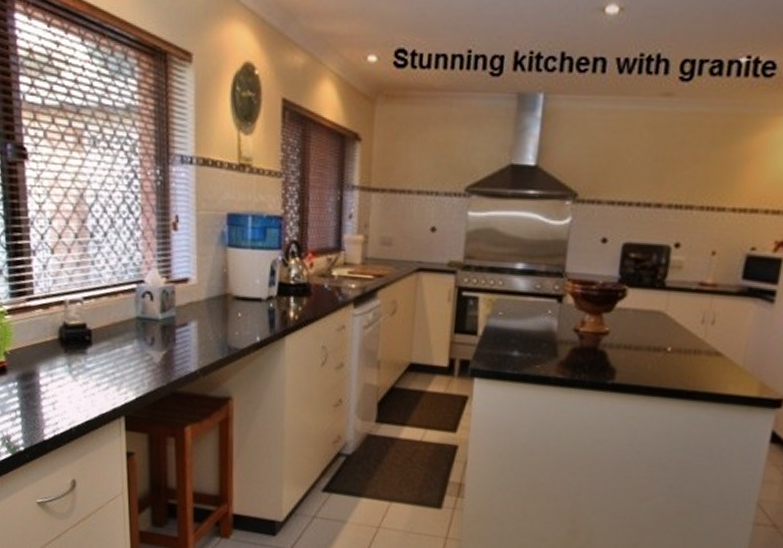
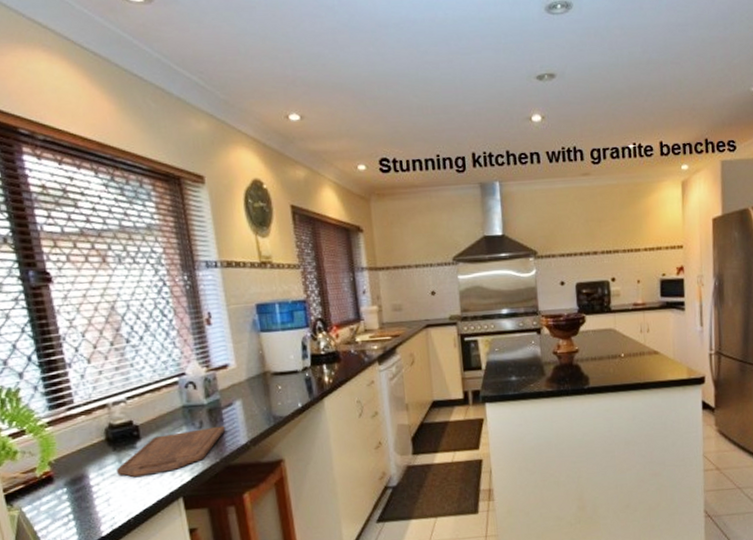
cutting board: none [66,345,177,386] -> present [117,425,226,477]

